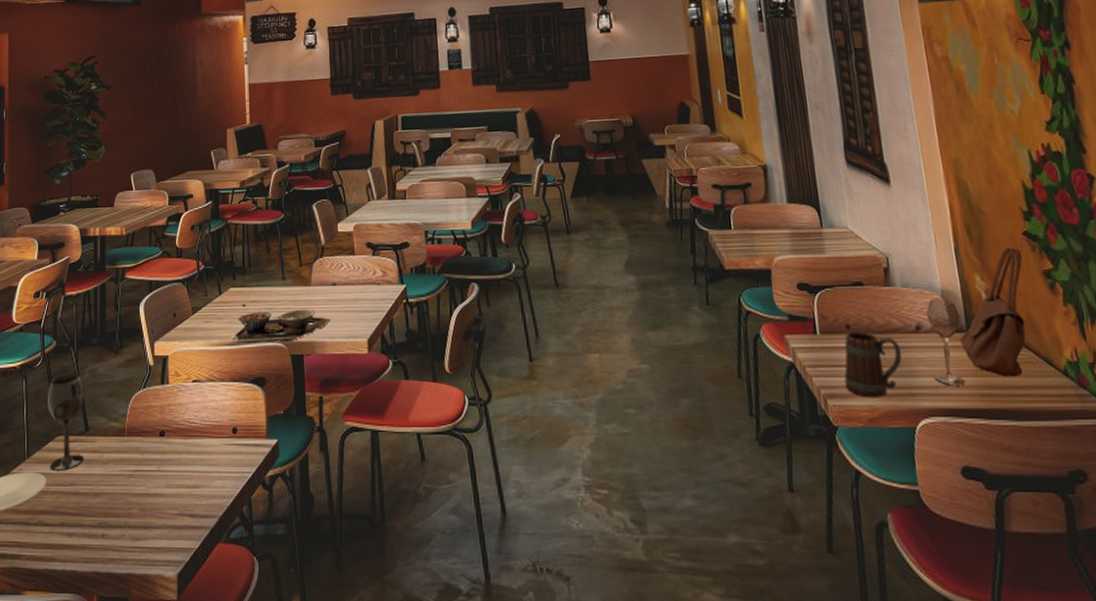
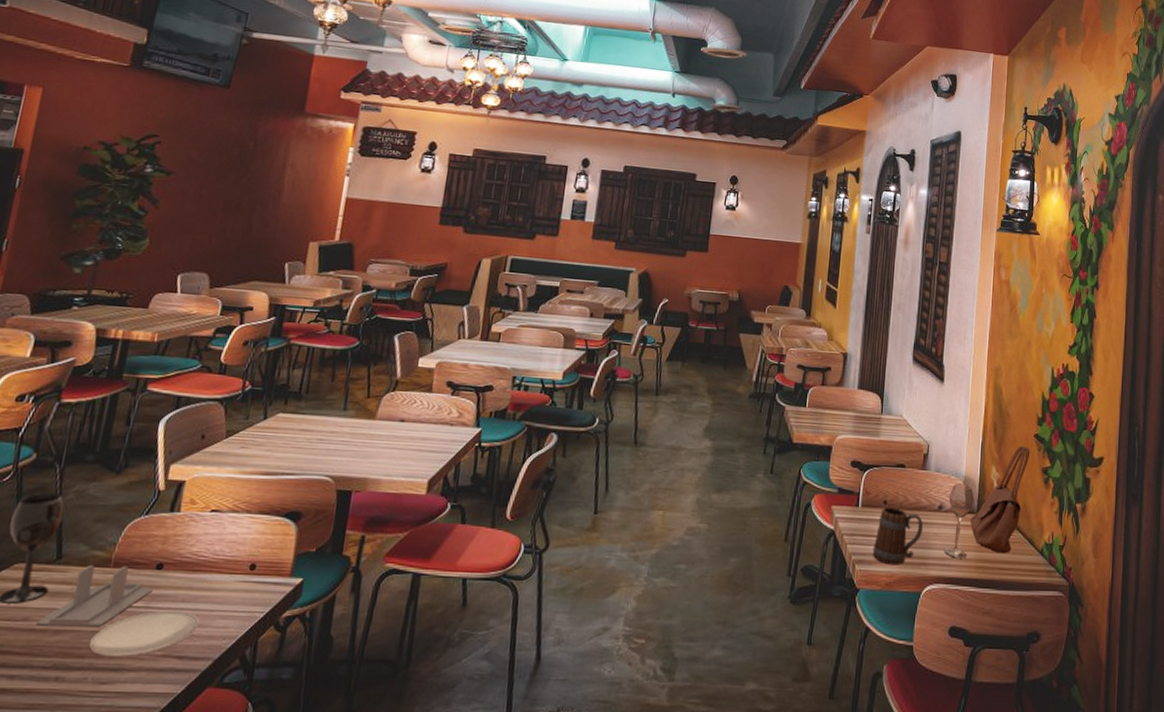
napkin holder: none [81,434,160,490] -> present [37,564,153,627]
plate: none [121,473,202,516] -> present [88,610,200,657]
food tray: present [226,304,331,343] -> none [262,431,391,476]

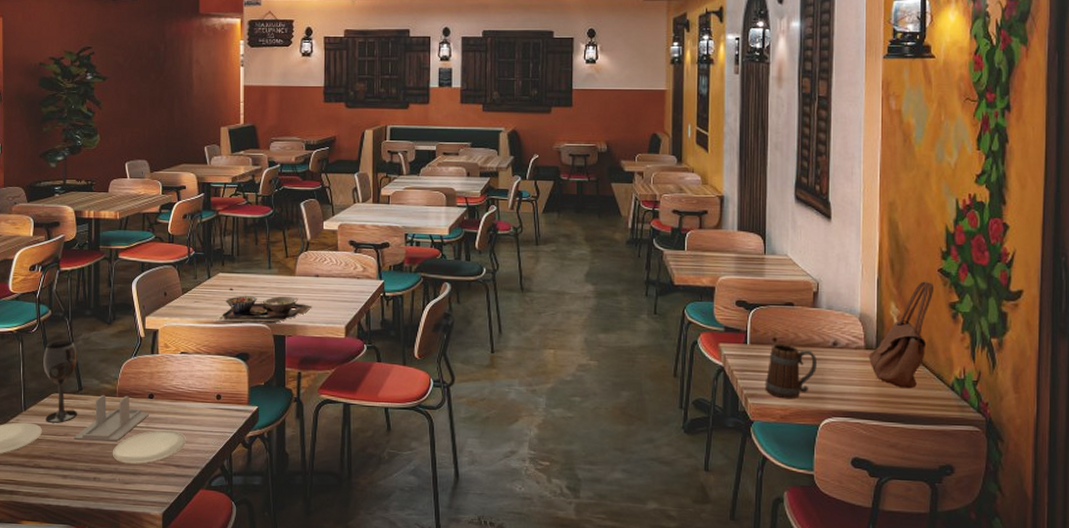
food tray: none [262,431,391,476] -> present [213,288,312,324]
wineglass: present [944,483,975,559] -> none [841,320,872,393]

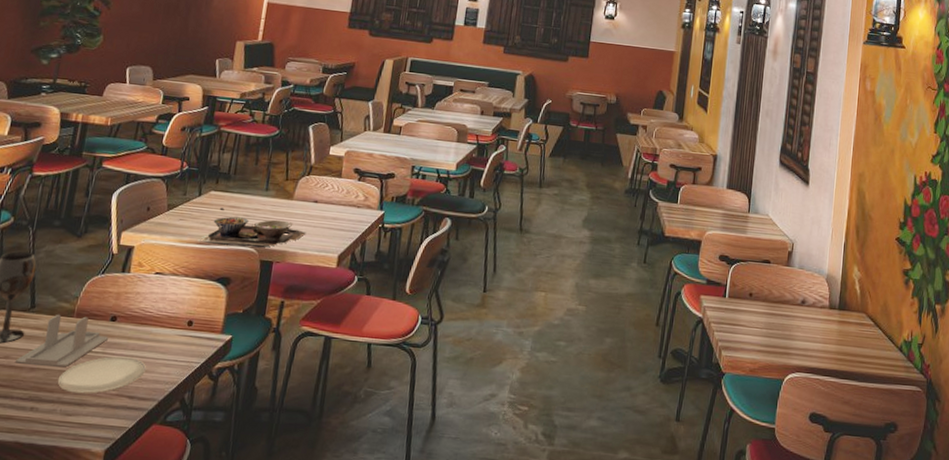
beer mug: present [764,344,817,399] -> none [738,299,786,354]
handbag: present [868,281,935,389] -> none [831,248,892,348]

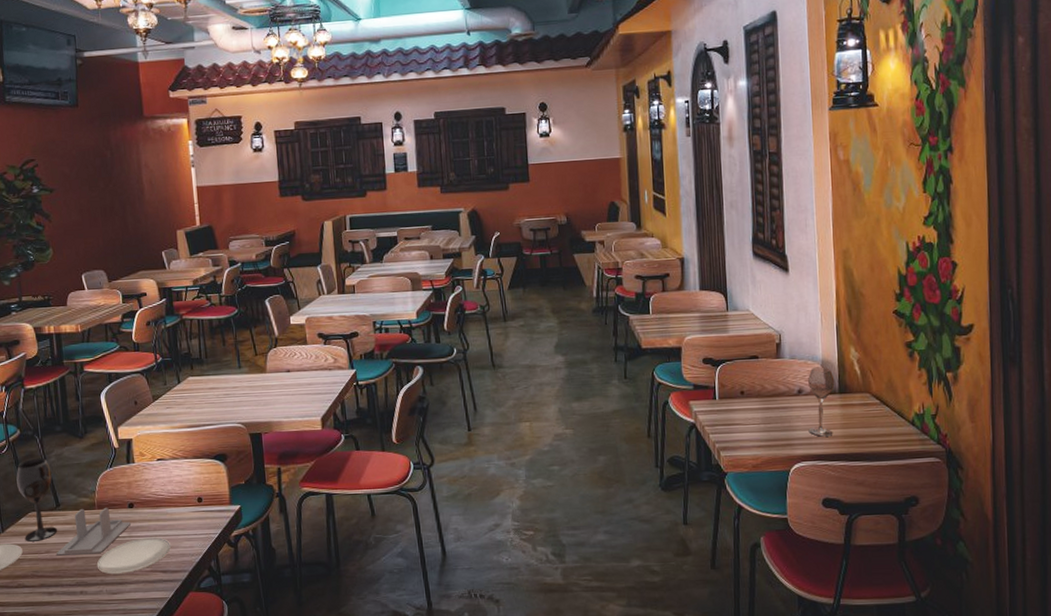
food tray: present [197,207,306,248] -> none [187,391,286,426]
wineglass: none [806,280,836,351] -> present [808,367,835,437]

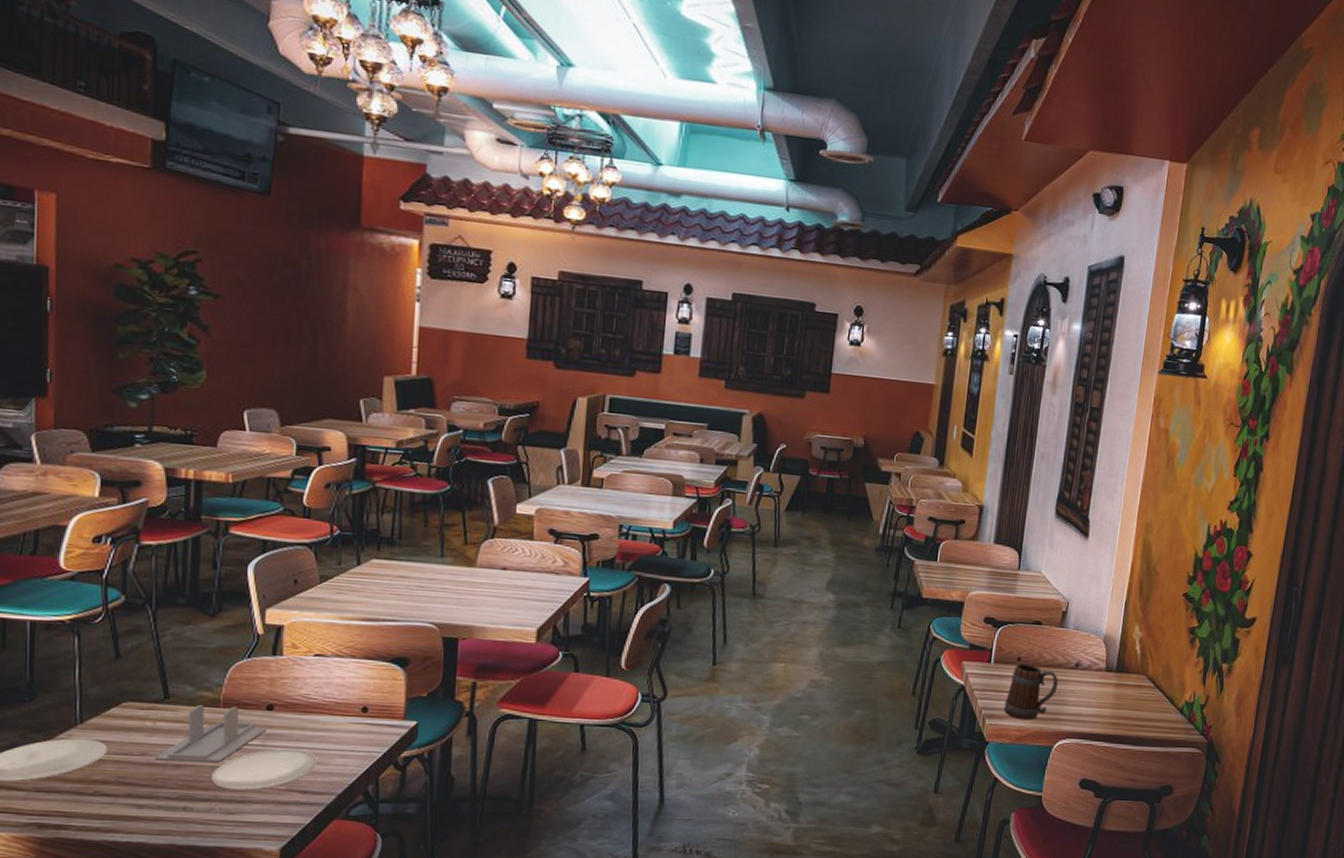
wine glass: present [16,458,57,542] -> none [111,634,163,740]
beer mug: none [735,396,784,449] -> present [1003,663,1058,720]
wineglass: present [808,367,835,437] -> none [1078,641,1114,715]

